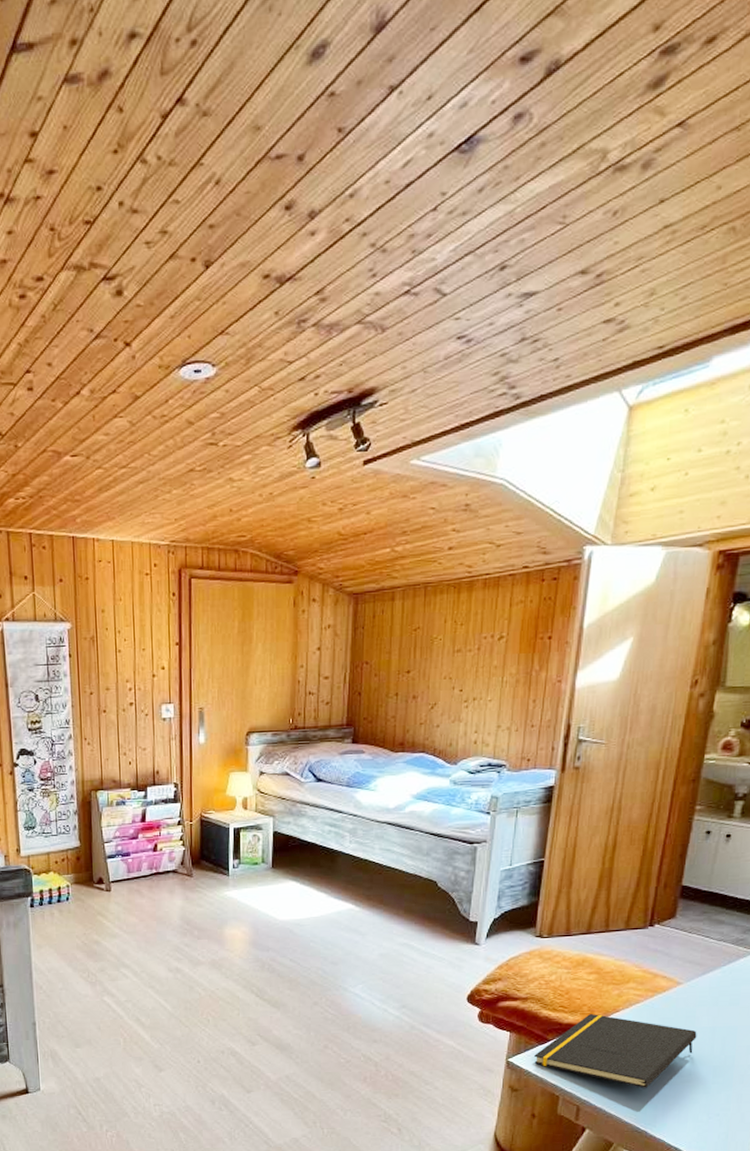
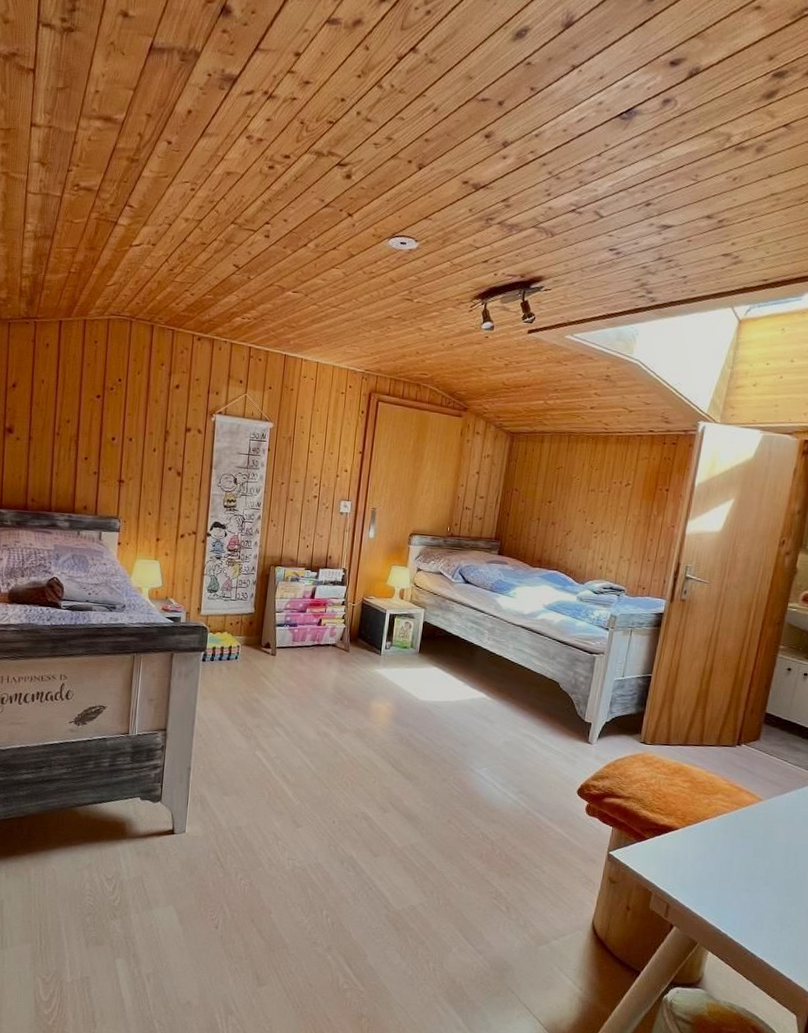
notepad: present [534,1013,697,1088] -> none [632,818,774,893]

